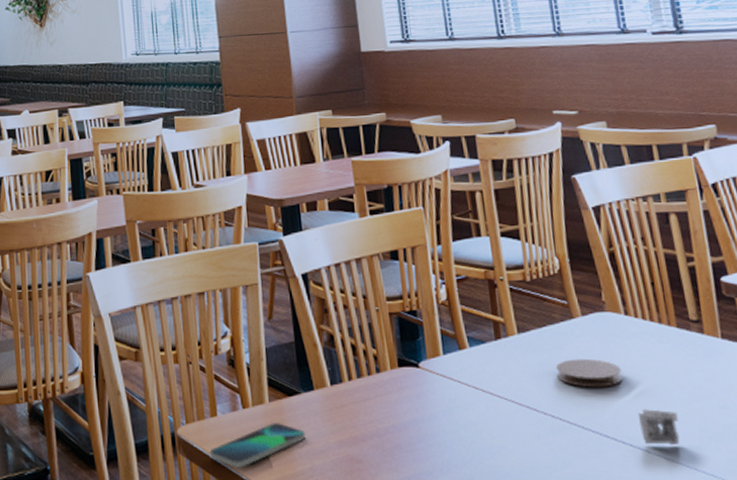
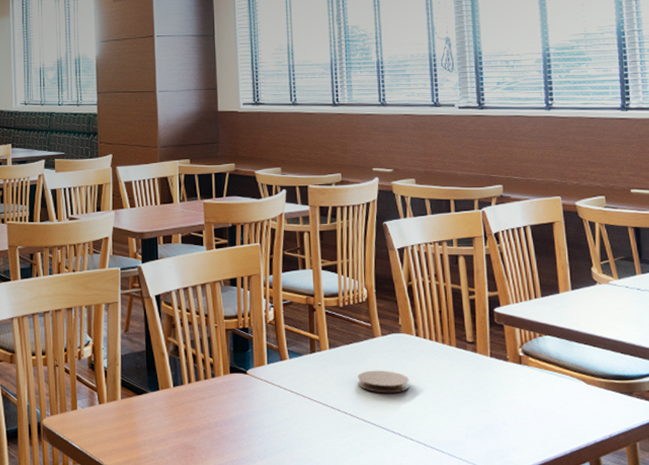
smartphone: present [209,423,306,468] -> none [69,416,151,452]
napkin holder: present [637,409,680,446] -> none [419,411,450,441]

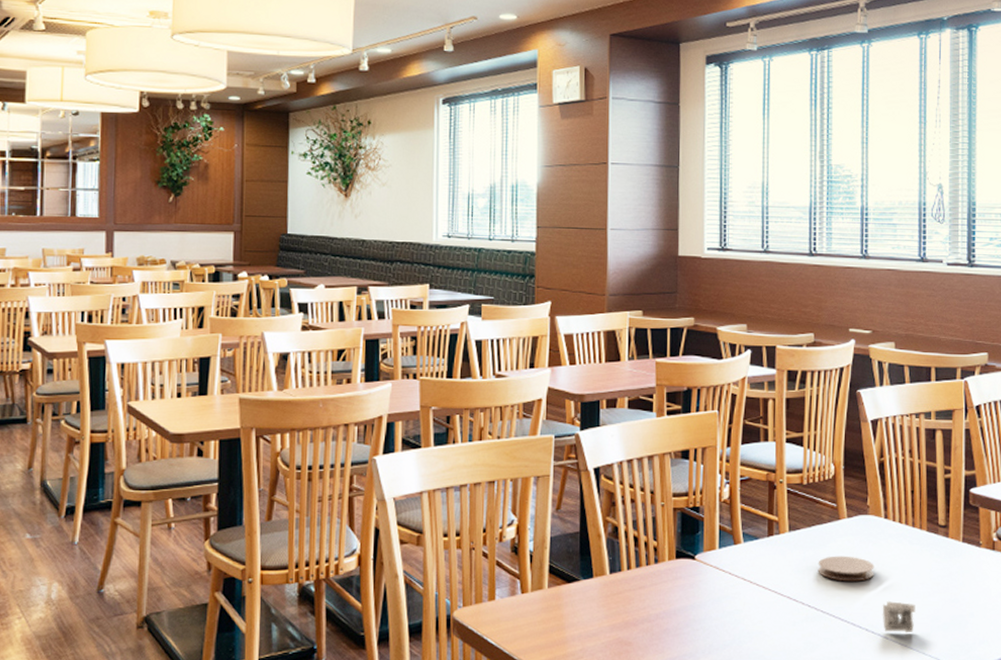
napkin holder: none [419,411,450,441] -> present [882,601,915,633]

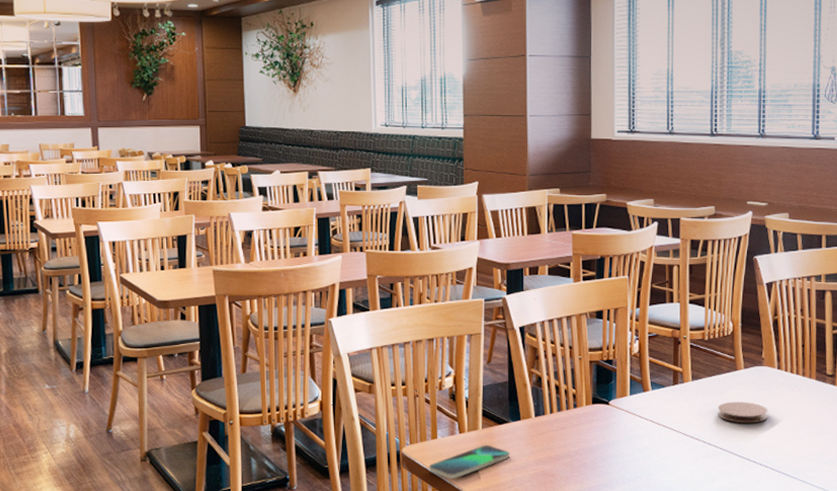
smartphone: none [484,607,581,649] -> present [428,445,511,479]
napkin holder: present [882,601,915,633] -> none [774,440,804,468]

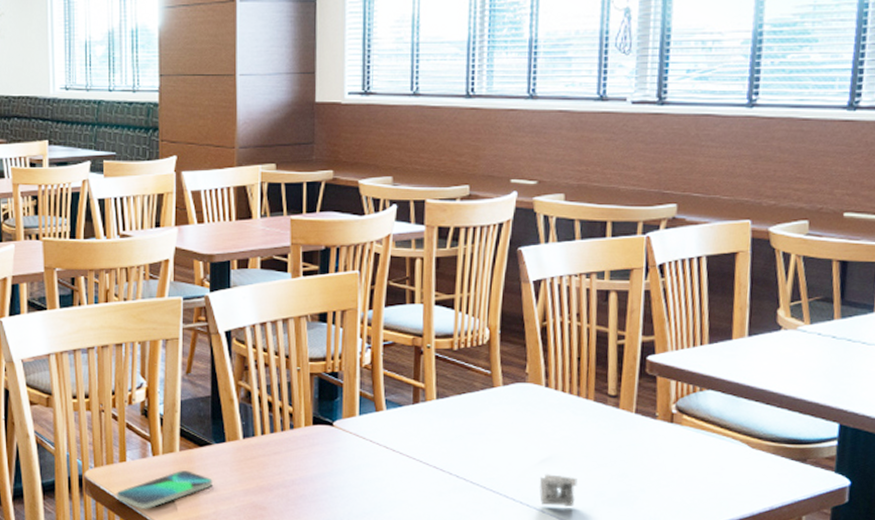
coaster: present [717,401,768,423] -> none [468,425,532,453]
napkin holder: none [774,440,804,468] -> present [539,474,577,508]

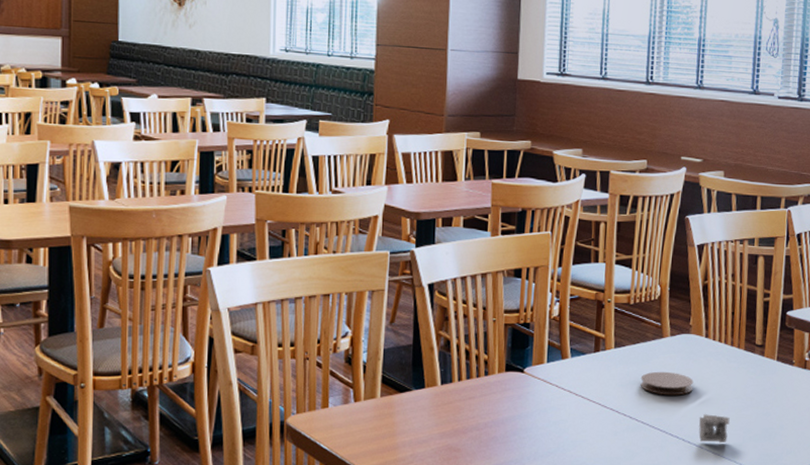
smartphone: present [116,470,214,509] -> none [316,415,412,453]
coaster: none [468,425,532,453] -> present [640,371,694,396]

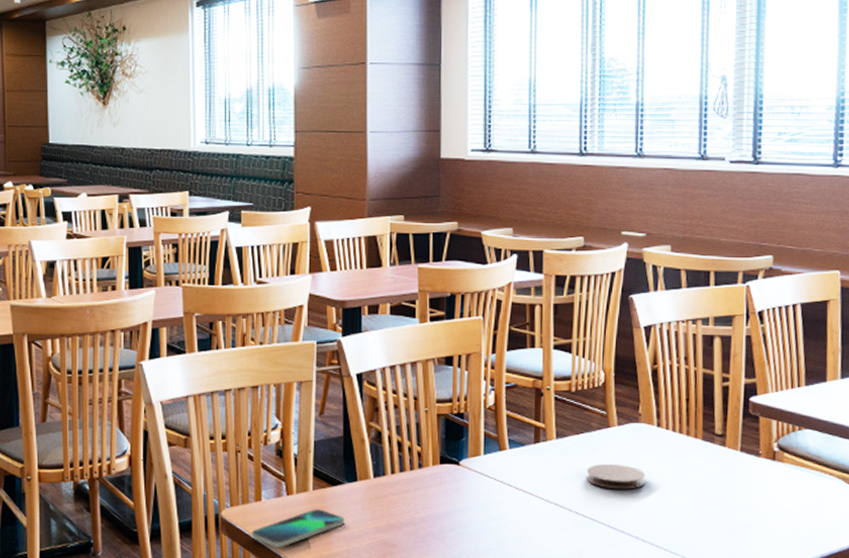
smartphone: none [316,415,412,453] -> present [251,509,346,547]
napkin holder: present [698,414,730,444] -> none [653,510,689,542]

